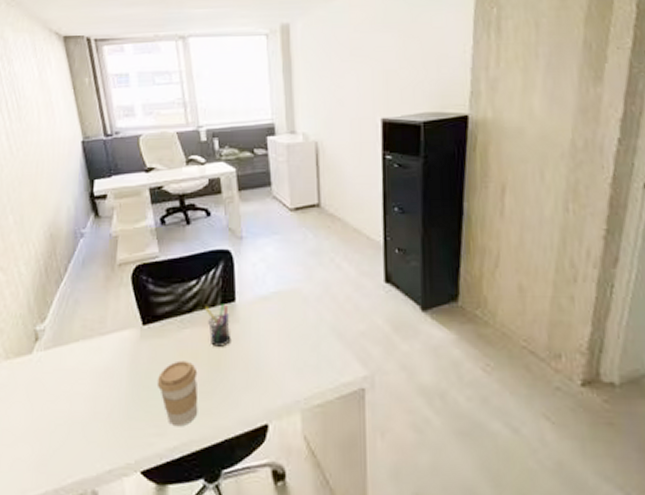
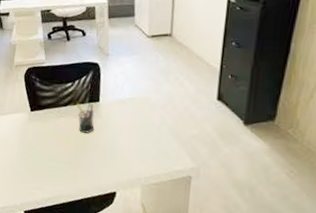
coffee cup: present [156,360,198,425] -> none [38,139,68,185]

